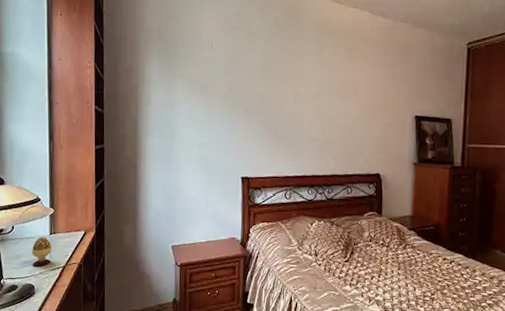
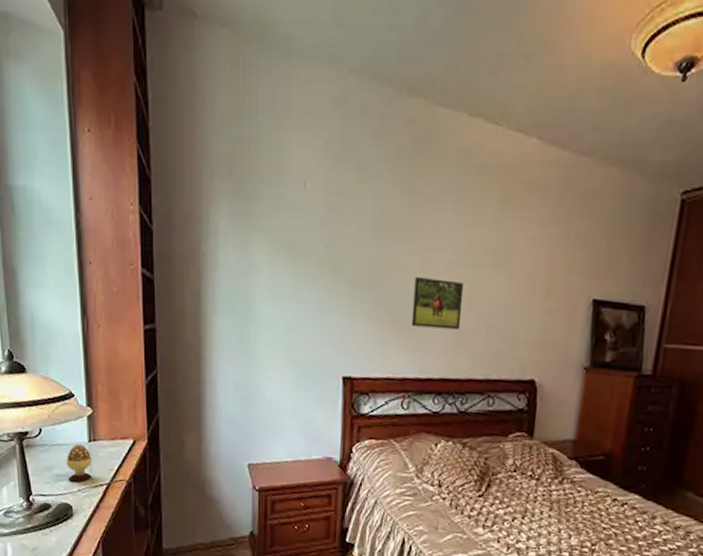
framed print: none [289,105,325,140] -> present [411,277,463,330]

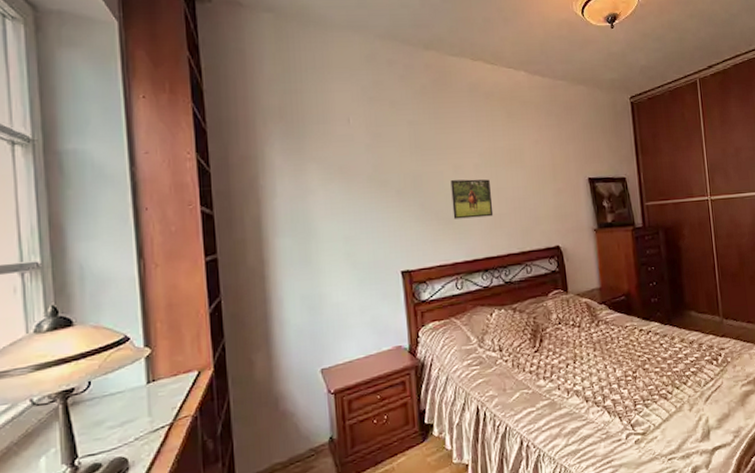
decorative egg: present [65,443,93,482] -> none [120,388,152,431]

